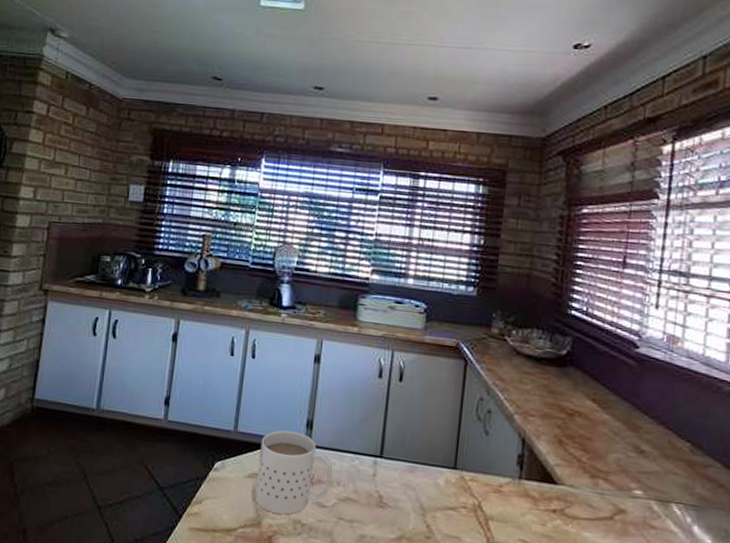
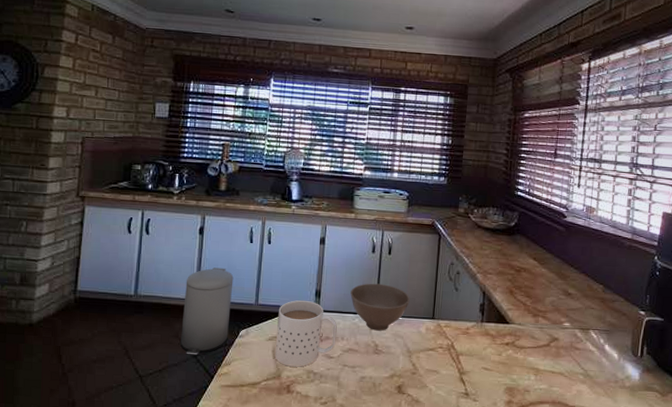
pedal bin: none [145,383,210,488] -> present [180,267,234,356]
bowl: none [349,416,425,479] -> present [350,283,410,331]

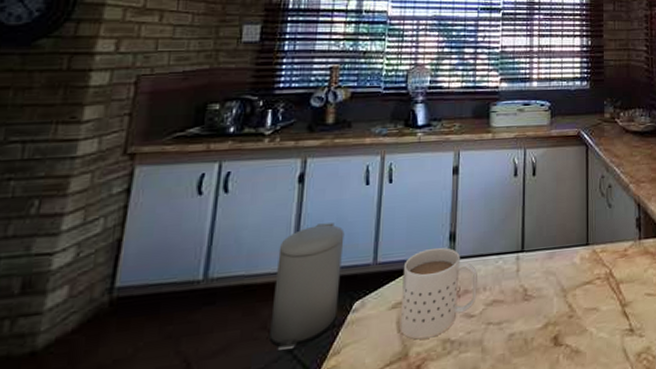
bowl: present [350,283,410,331] -> none [491,212,560,272]

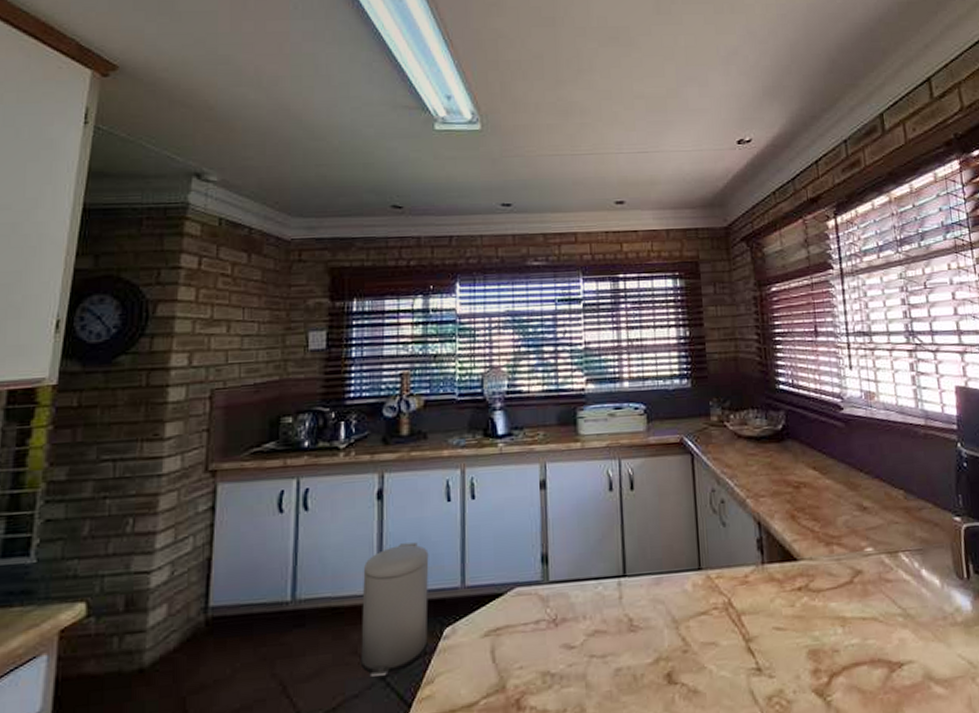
mug: present [399,247,477,340] -> none [493,570,576,671]

